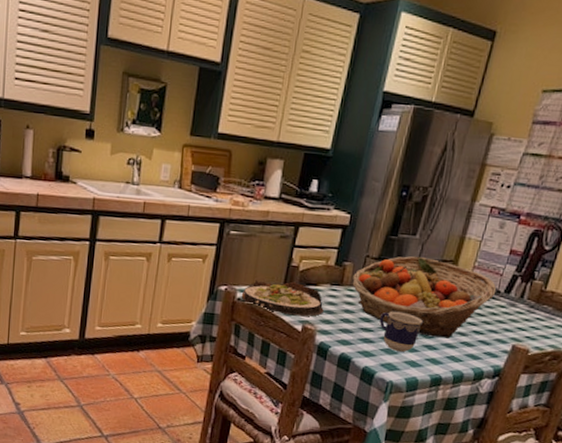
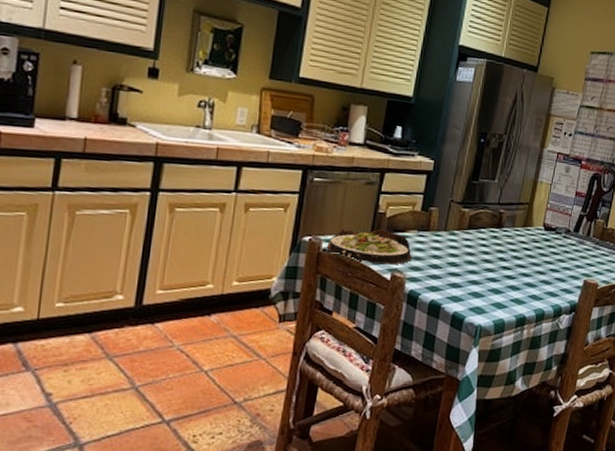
fruit basket: present [352,256,497,339] -> none [438,199,567,278]
cup: present [379,311,423,352] -> none [466,254,505,294]

